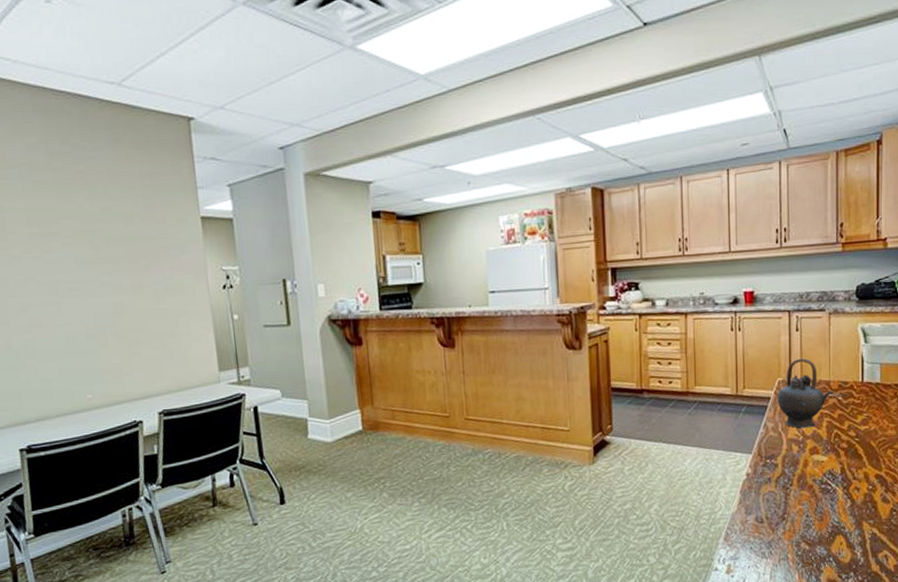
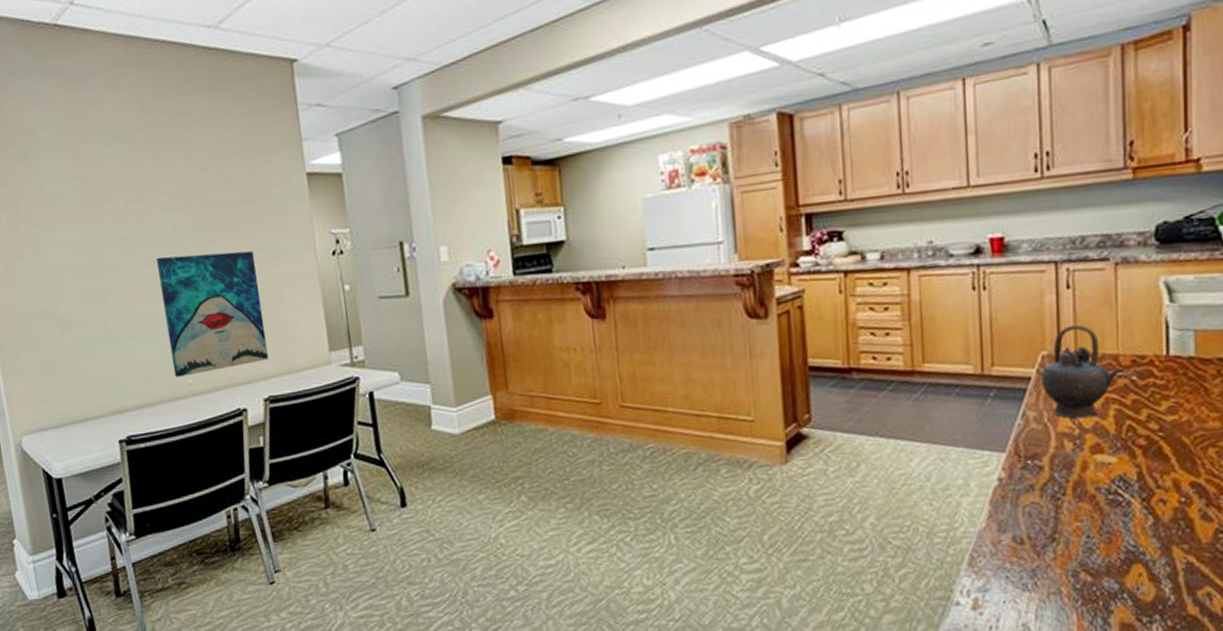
wall art: none [59,282,164,393] -> present [157,251,269,377]

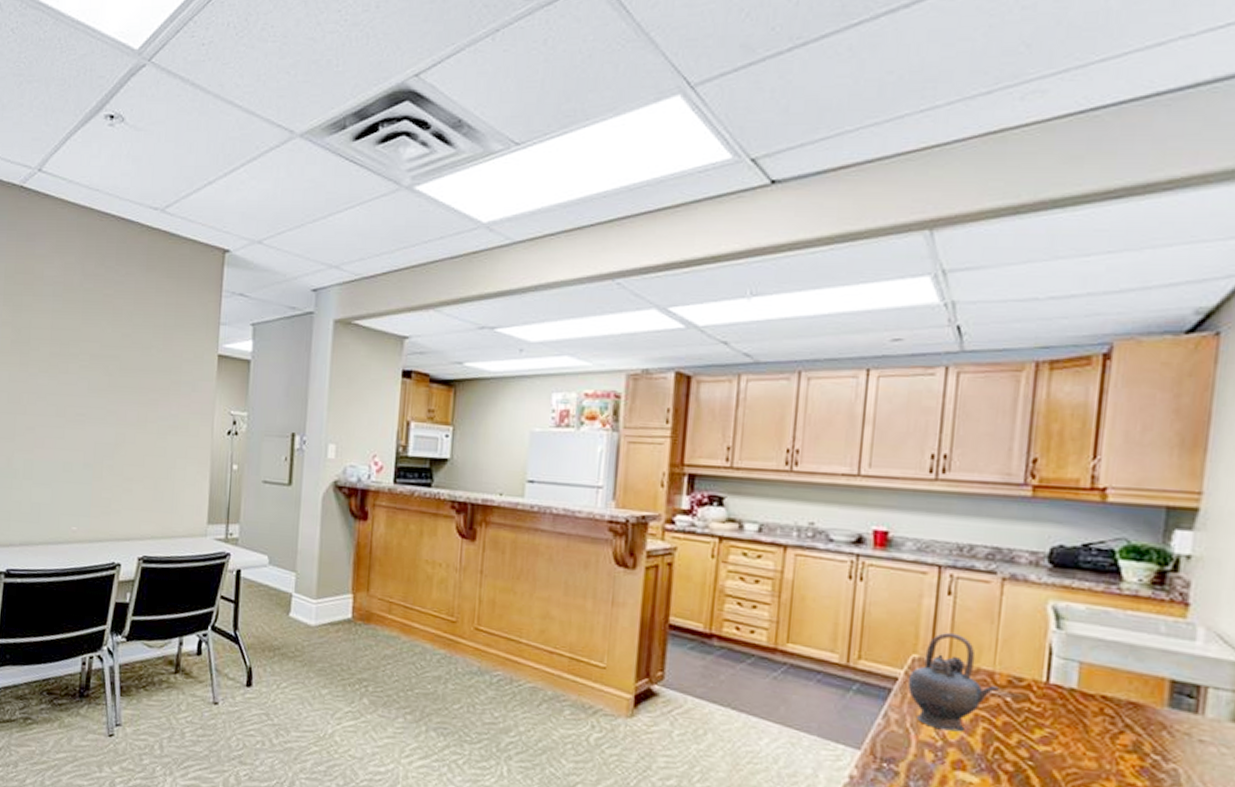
wall art: present [157,251,269,377] -> none [61,409,155,523]

